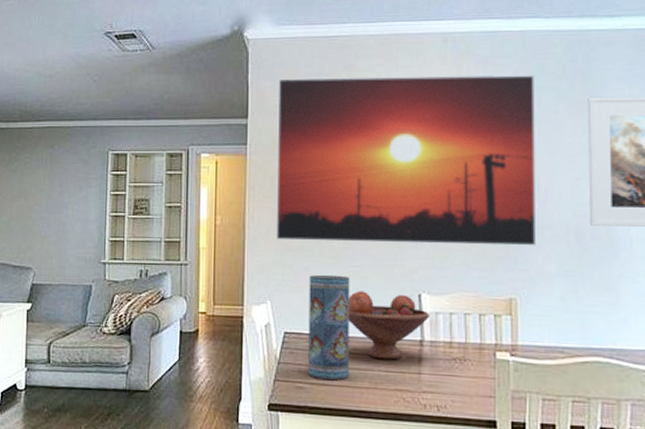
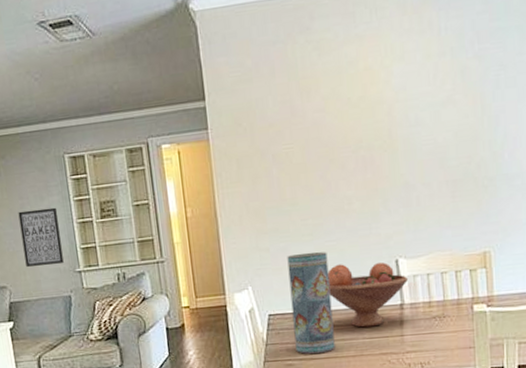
wall art: none [54,198,93,253] -> present [18,207,64,268]
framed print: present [275,75,537,246] -> none [232,15,508,225]

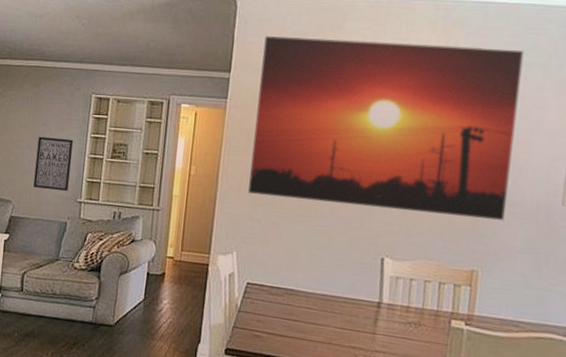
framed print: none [232,15,508,225] -> present [247,35,525,222]
vase: present [287,251,335,354] -> none [266,231,316,332]
fruit bowl: present [327,262,408,328] -> none [310,249,390,319]

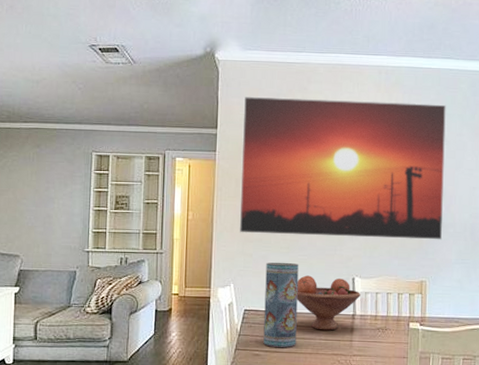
wall art: present [33,136,74,191] -> none [41,193,78,243]
vase: none [266,231,316,332] -> present [263,262,299,347]
fruit bowl: none [310,249,390,319] -> present [297,275,360,331]

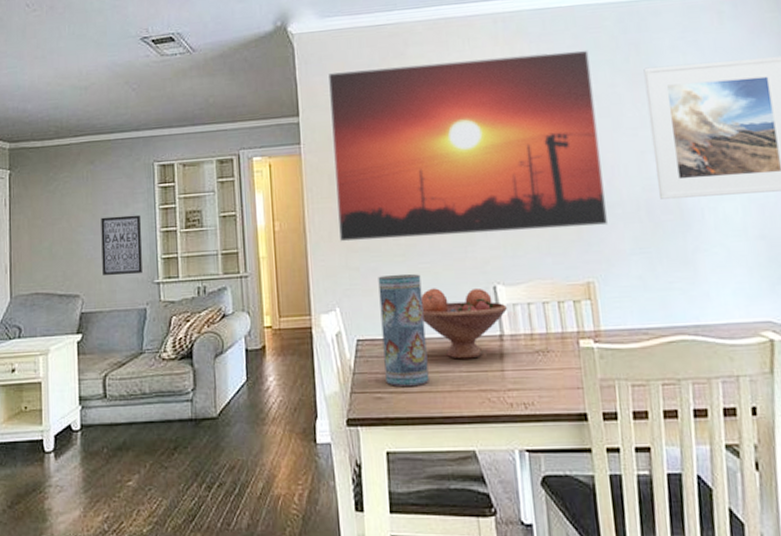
wall art: none [41,193,78,243] -> present [101,214,142,276]

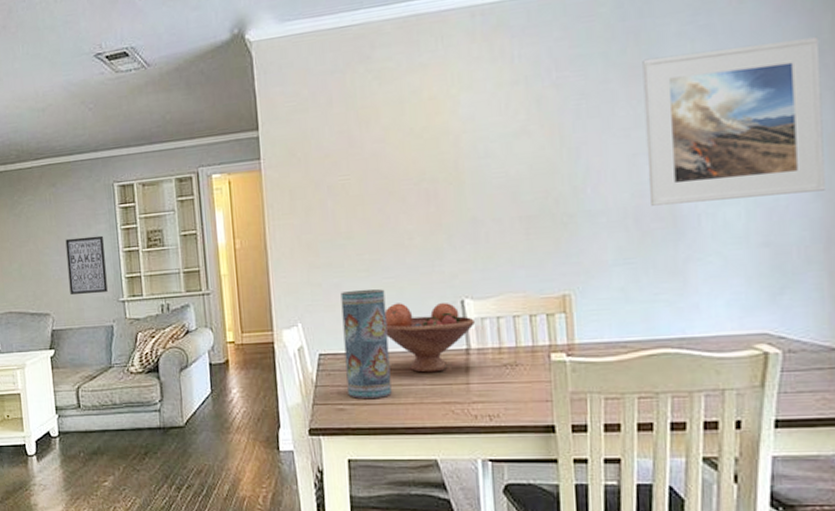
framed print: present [327,49,609,242] -> none [288,42,591,258]

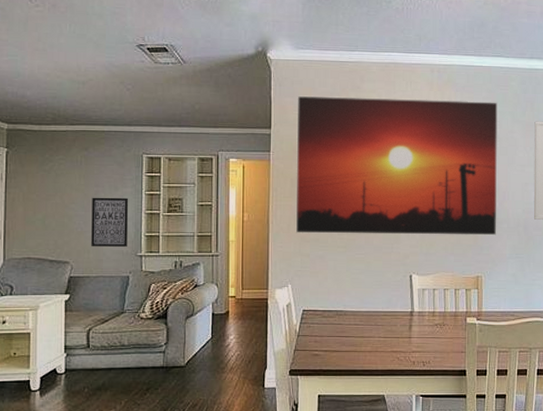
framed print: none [288,42,591,258] -> present [295,95,499,236]
vase: present [340,289,392,398] -> none [322,261,356,346]
fruit bowl: present [384,303,475,373] -> none [355,274,418,328]

